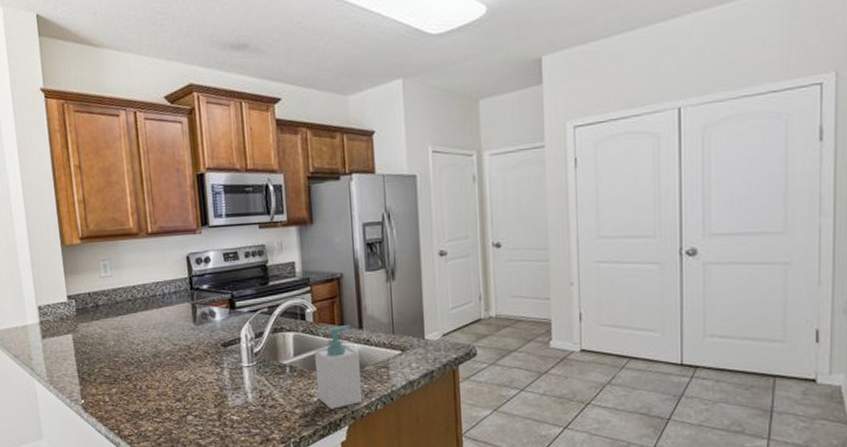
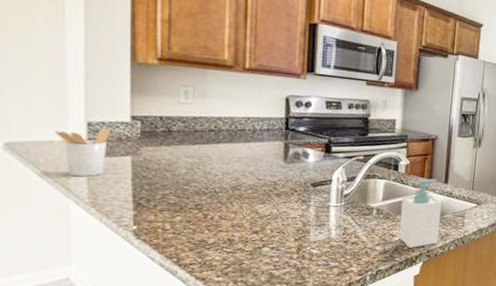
utensil holder: none [18,310,55,358] -> present [55,127,111,177]

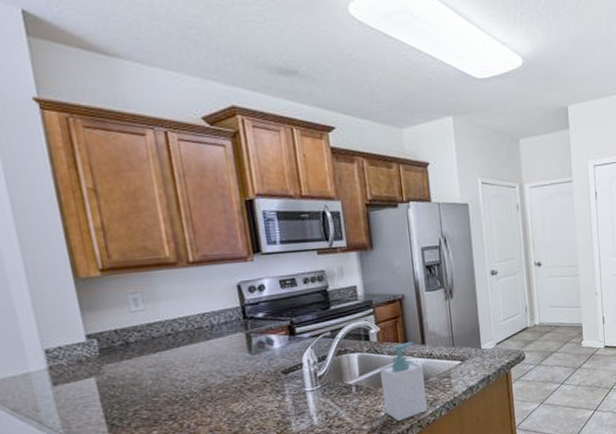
utensil holder: present [55,127,111,177] -> none [15,352,72,409]

